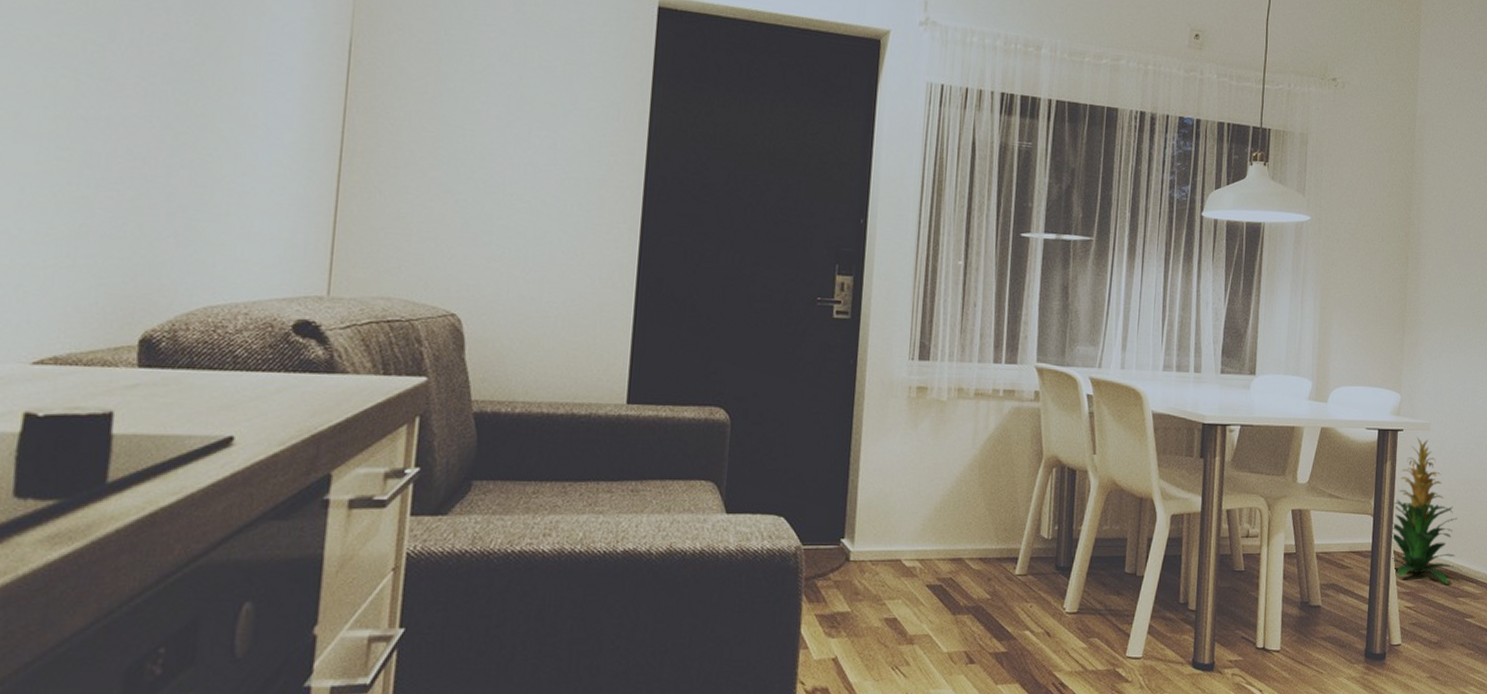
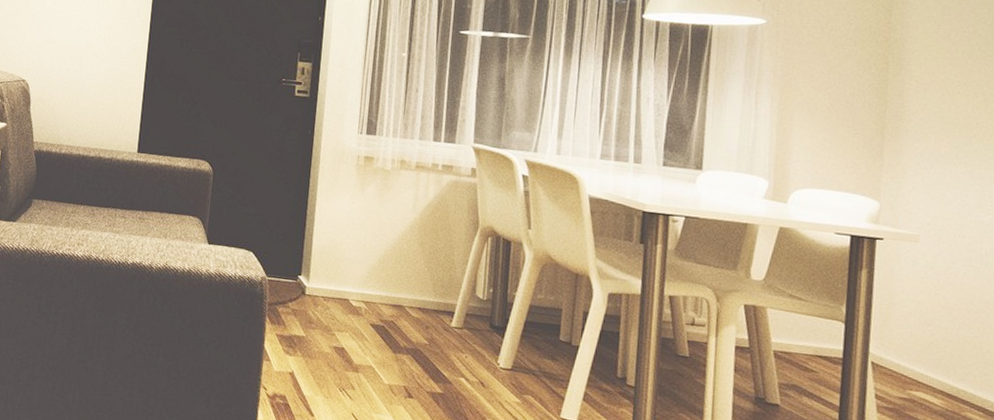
indoor plant: present [1369,437,1462,584] -> none [839,248,964,407]

